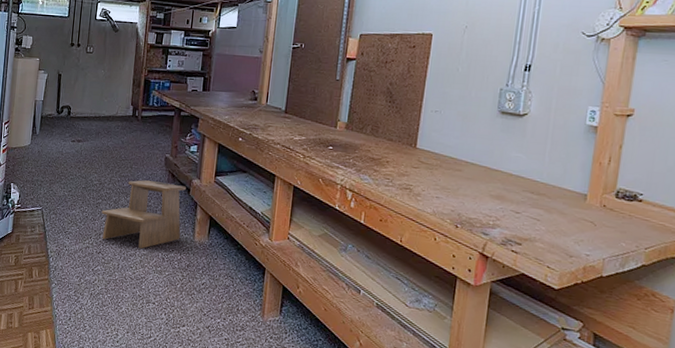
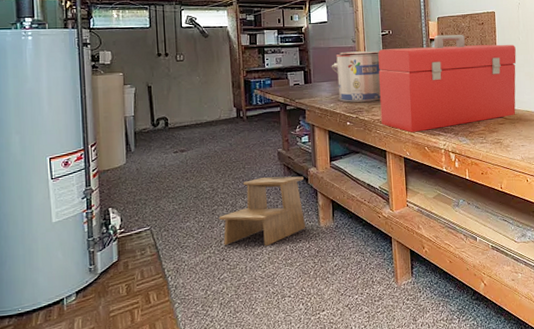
paint can: none [232,62,287,120] -> present [331,51,381,103]
toolbox: none [275,54,451,161] -> present [378,34,517,133]

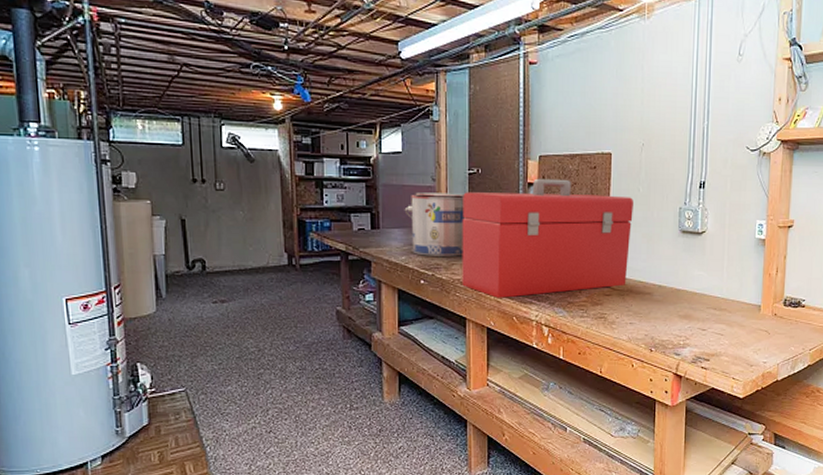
step stool: present [219,176,306,247] -> none [265,340,367,420]

